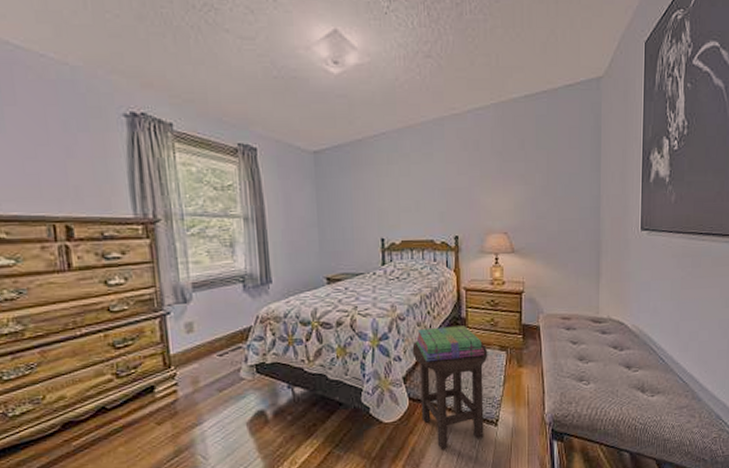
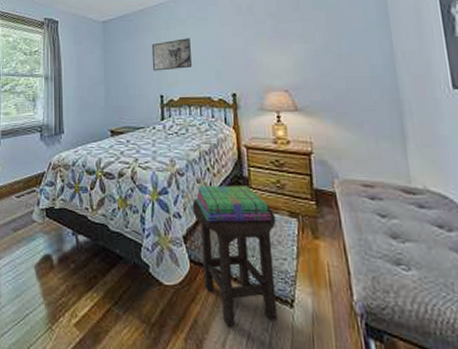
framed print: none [371,175,415,212] -> present [151,38,192,71]

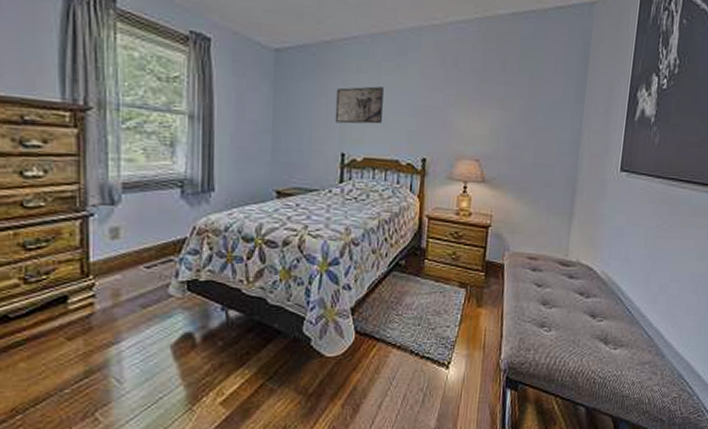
stool: present [192,198,278,328] -> none [364,269,446,391]
stack of books: present [196,185,272,223] -> none [369,256,442,294]

